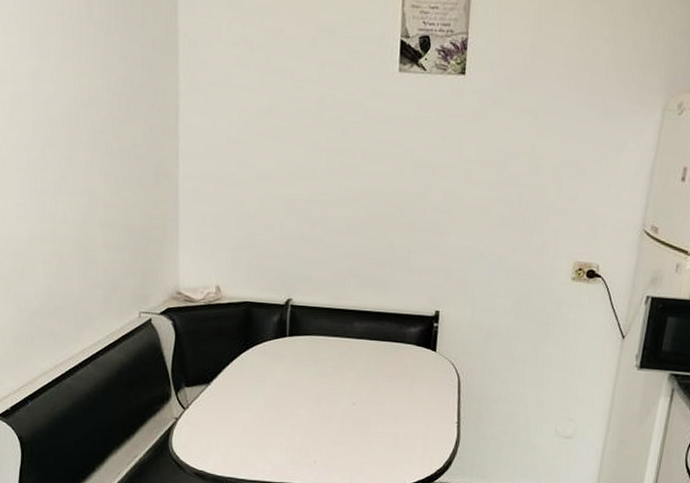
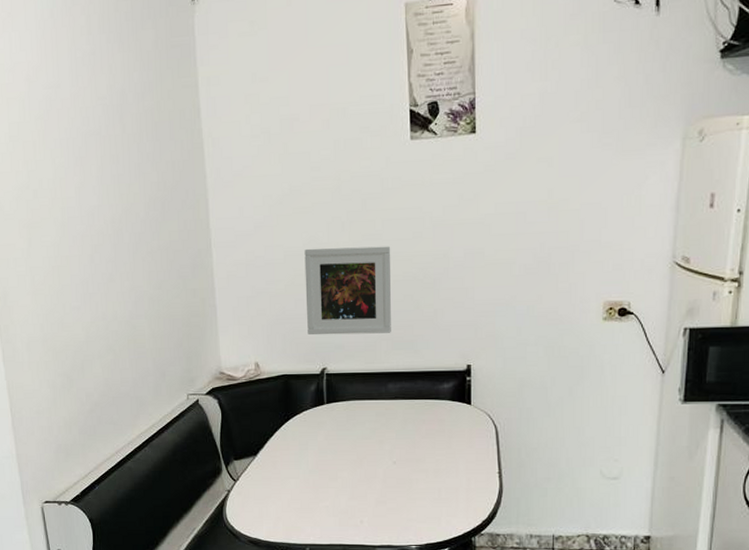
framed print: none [275,171,369,270] -> present [304,246,391,335]

